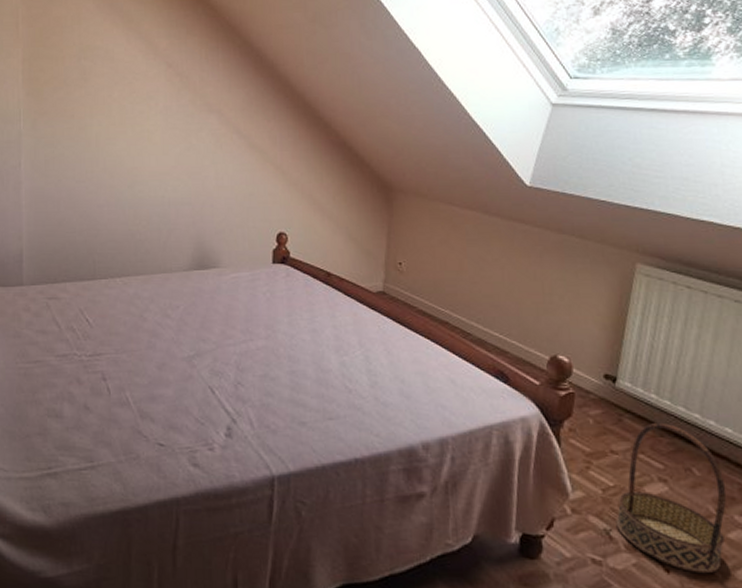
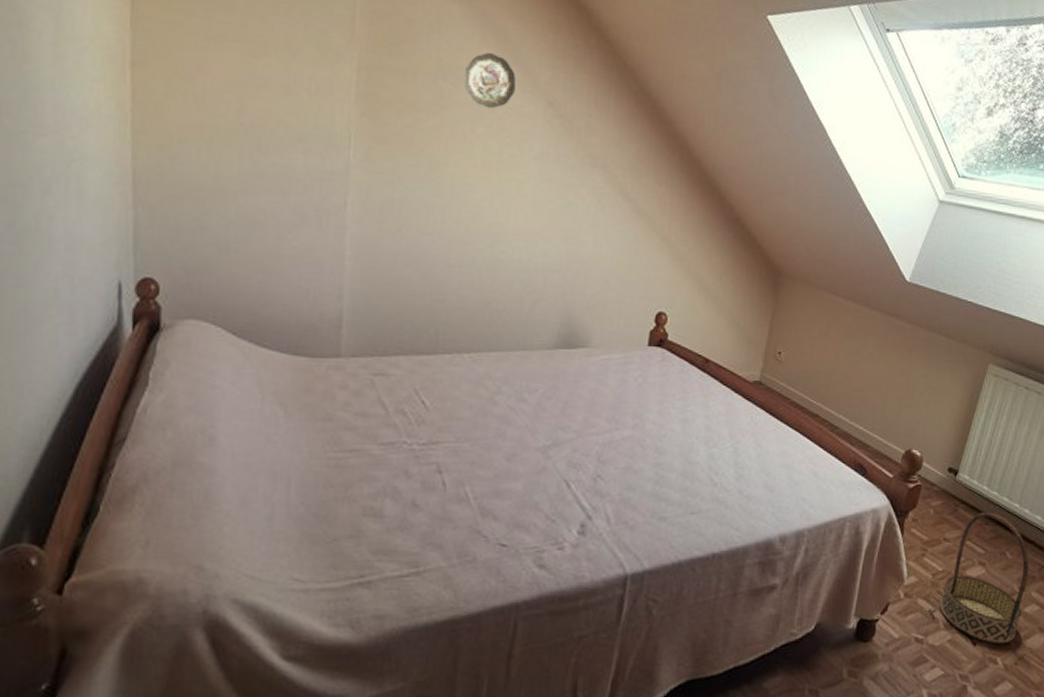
decorative plate: none [100,33,141,76] -> present [464,53,517,109]

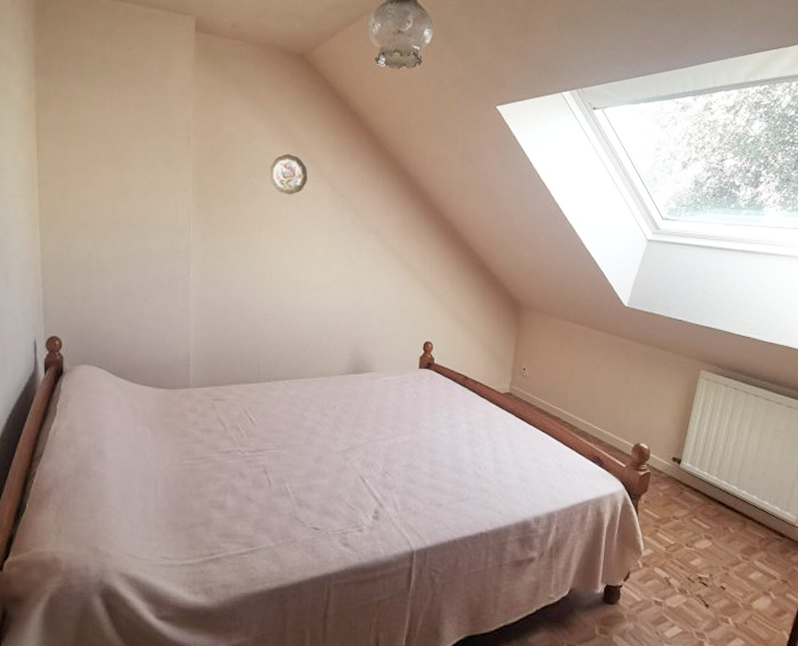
basket: present [939,512,1029,644] -> none [674,493,751,606]

